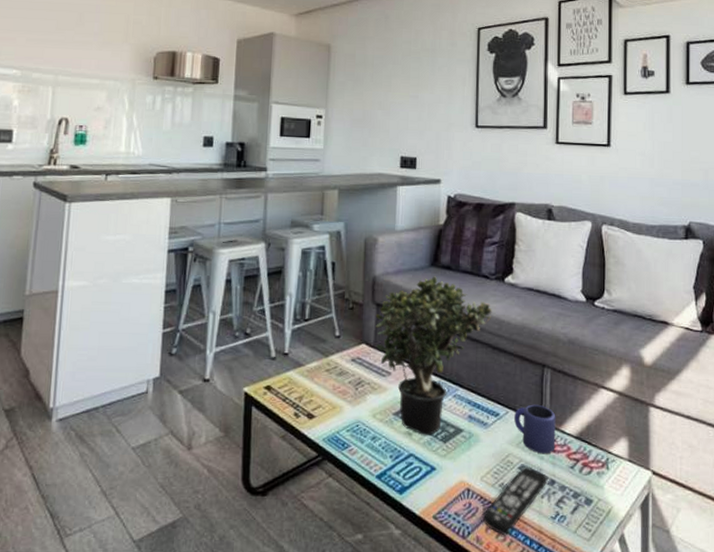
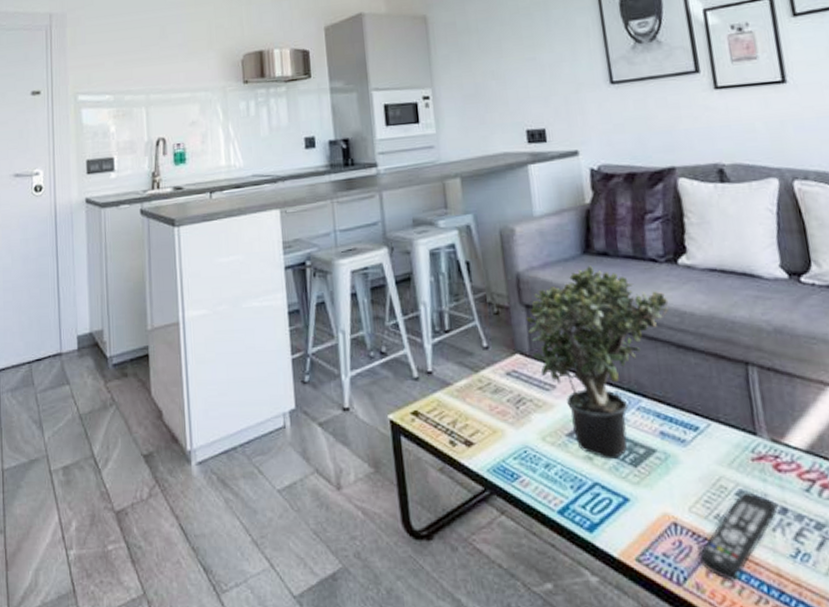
mug: present [513,404,556,454] -> none [718,412,781,475]

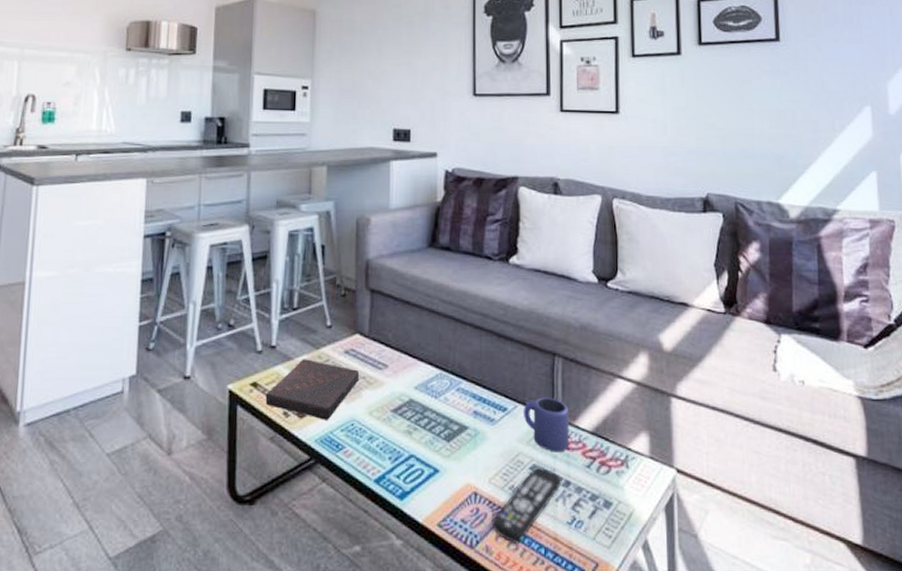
book: none [428,383,527,448] -> present [265,359,360,420]
potted plant: present [526,266,669,459] -> none [369,258,497,434]
mug: none [718,412,781,475] -> present [523,397,570,452]

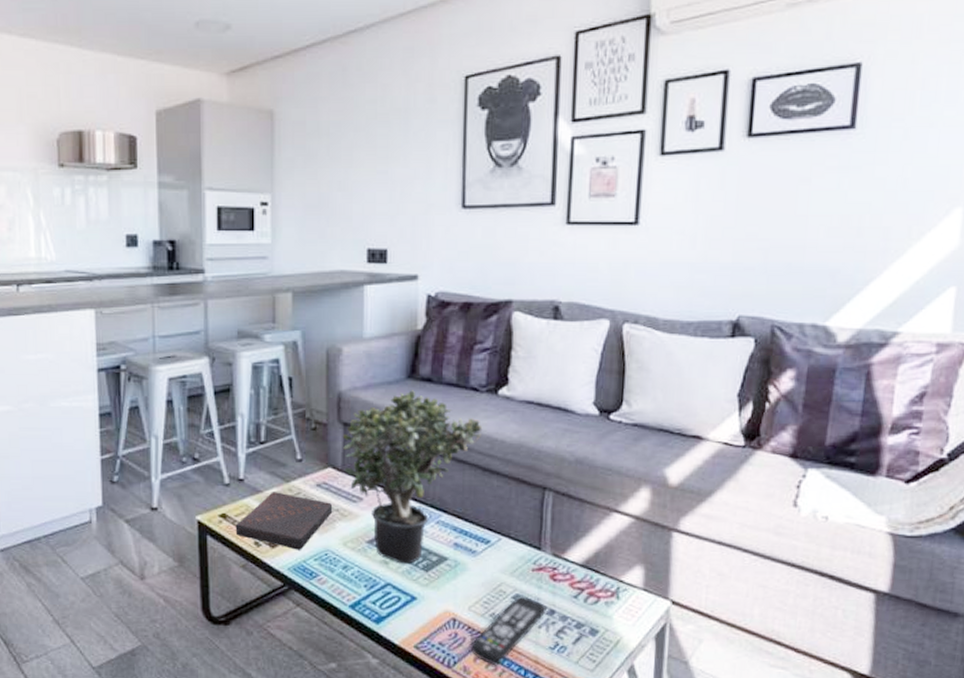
potted plant: none [369,258,497,434] -> present [342,390,483,564]
mug: present [523,397,570,452] -> none [507,530,558,583]

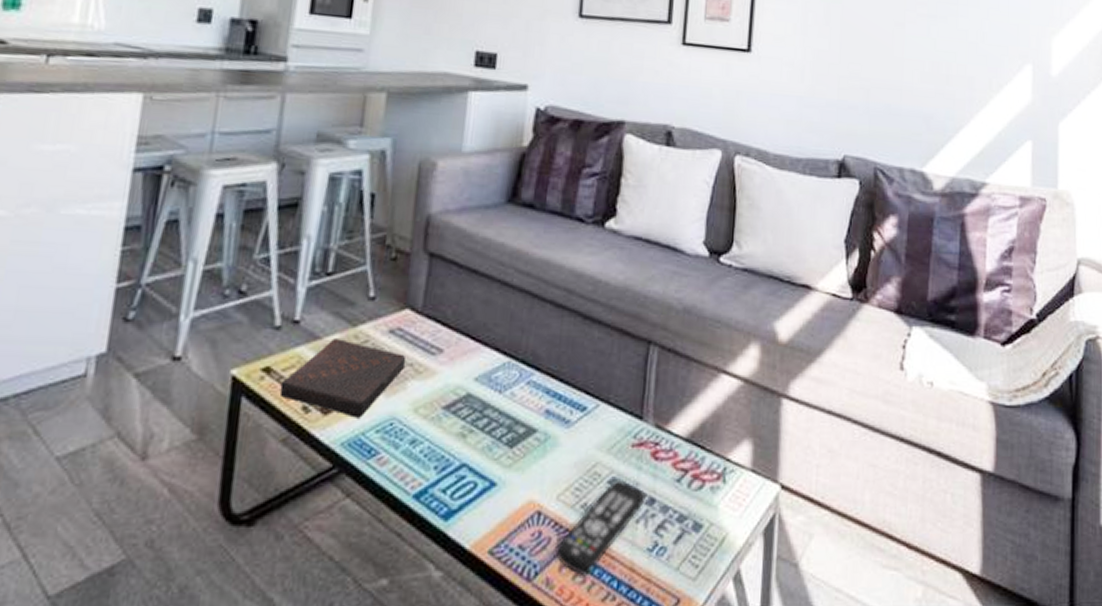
potted plant: present [342,390,483,564] -> none [423,217,586,437]

